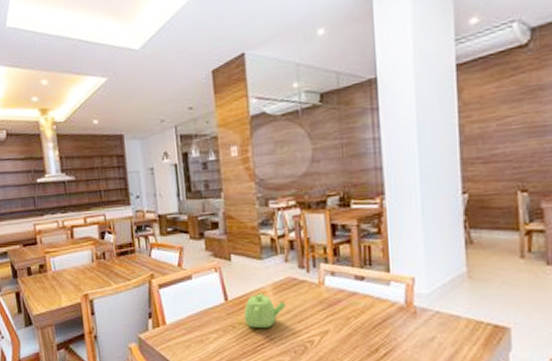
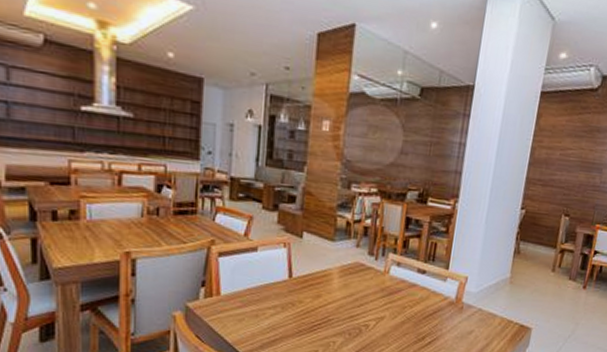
teapot: present [243,292,286,328] -> none [305,273,349,309]

